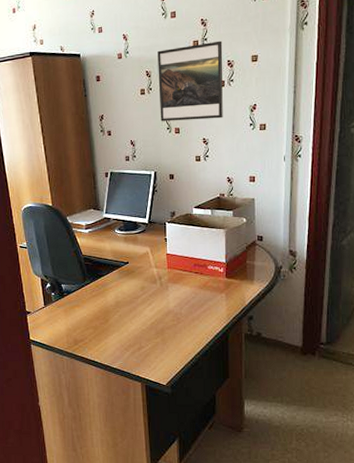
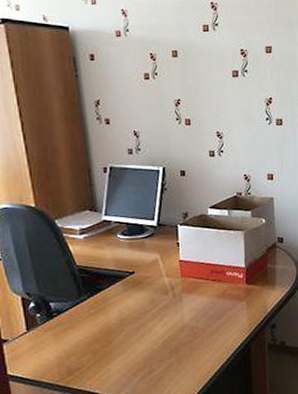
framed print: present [157,40,223,122] -> none [163,27,238,111]

